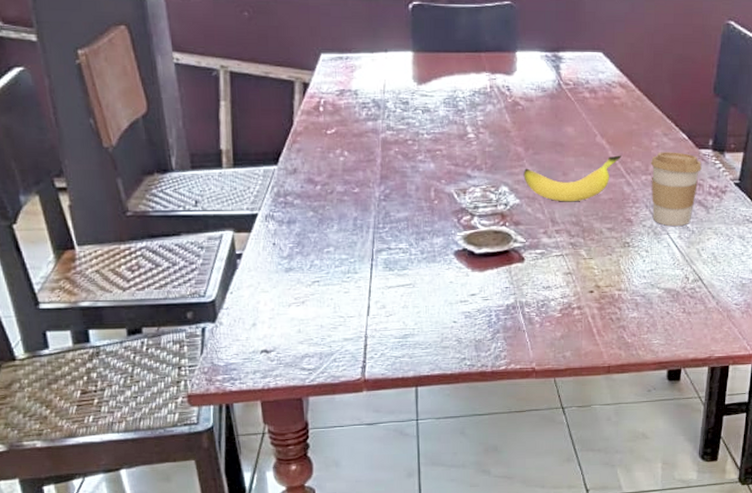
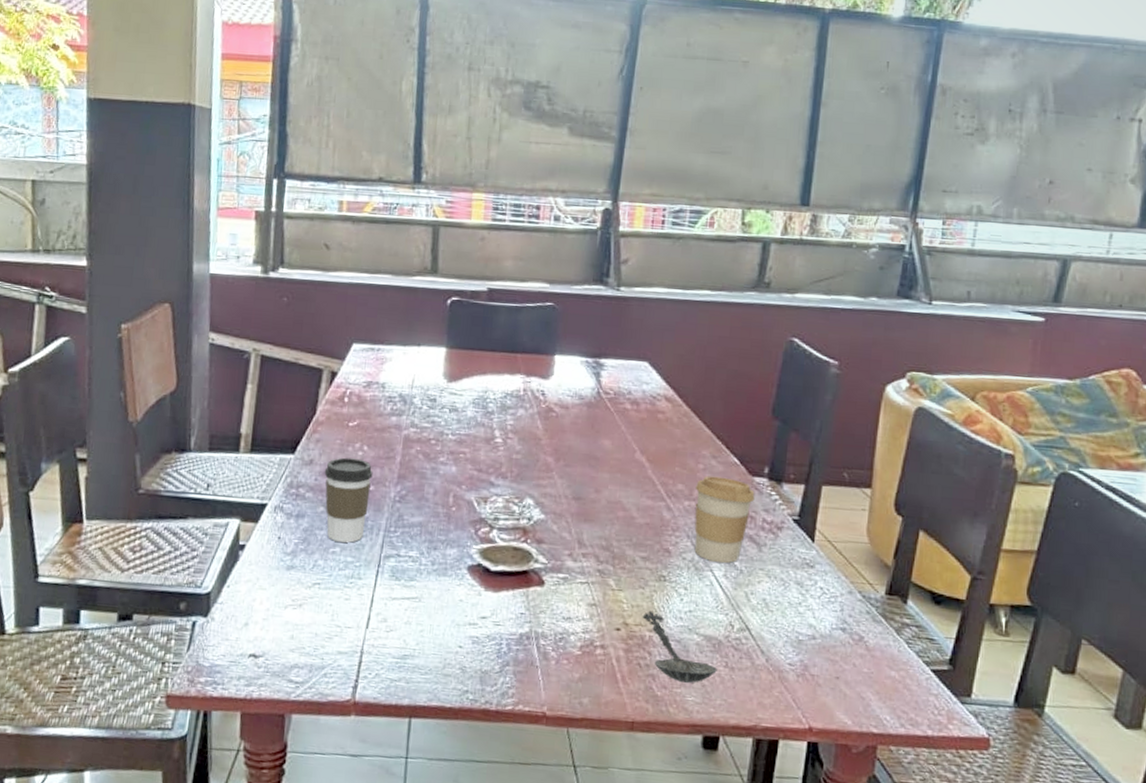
coffee cup: none [309,164,356,242] -> present [324,457,373,543]
banana: present [523,155,621,202] -> none [551,475,663,524]
spoon: none [611,273,677,330] -> present [642,610,717,684]

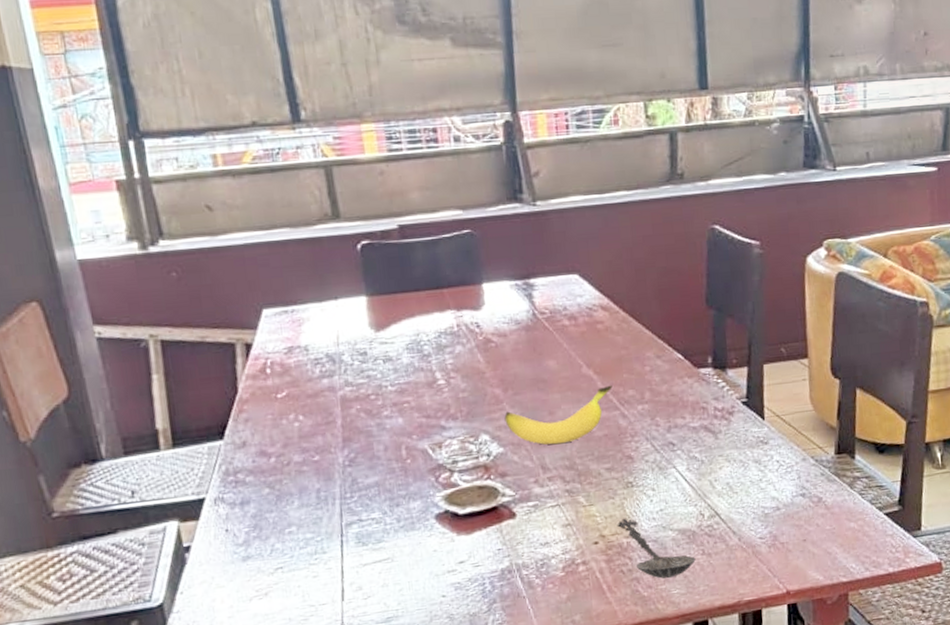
coffee cup: present [324,457,373,543] -> none [261,430,318,521]
banana: none [551,475,663,524] -> present [504,385,612,445]
coffee cup: present [694,475,755,564] -> none [645,374,704,459]

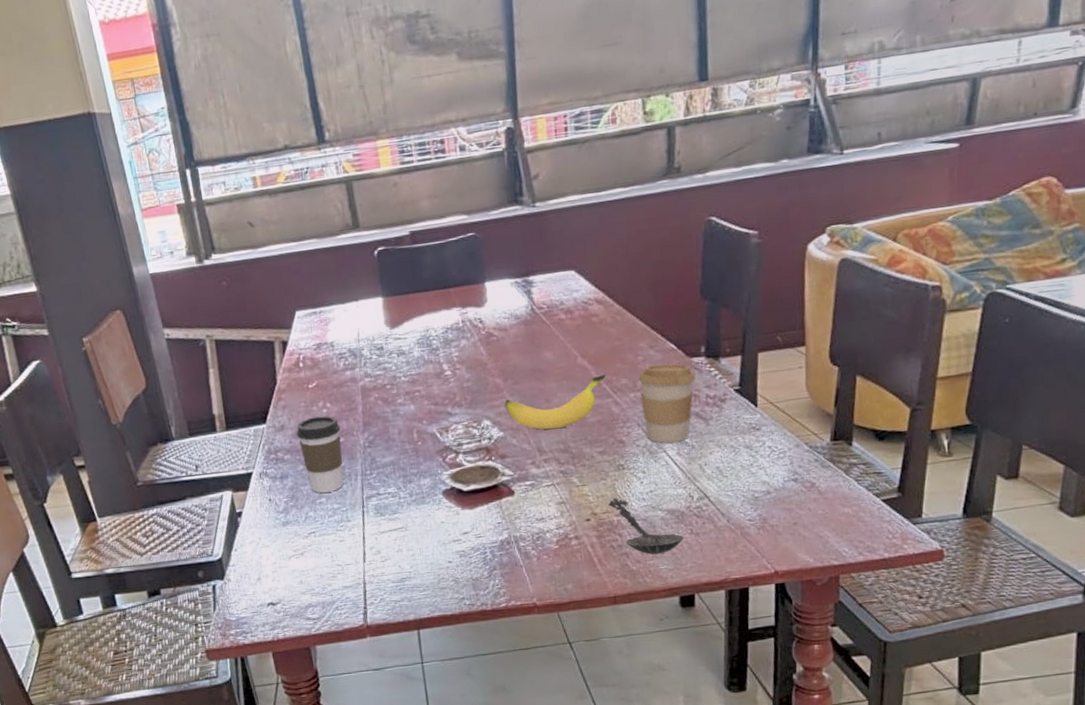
coffee cup: none [261,430,318,521] -> present [296,415,344,493]
coffee cup: none [645,374,704,459] -> present [637,364,696,444]

